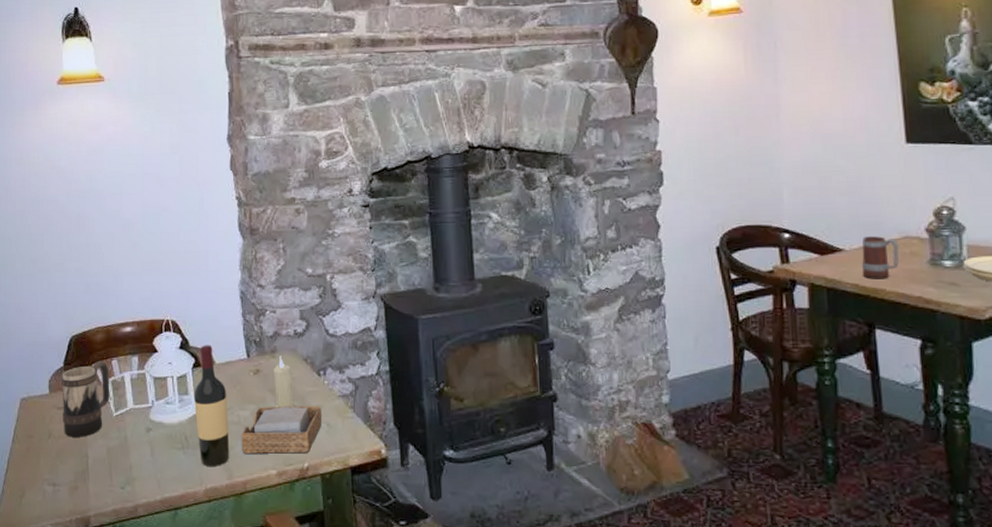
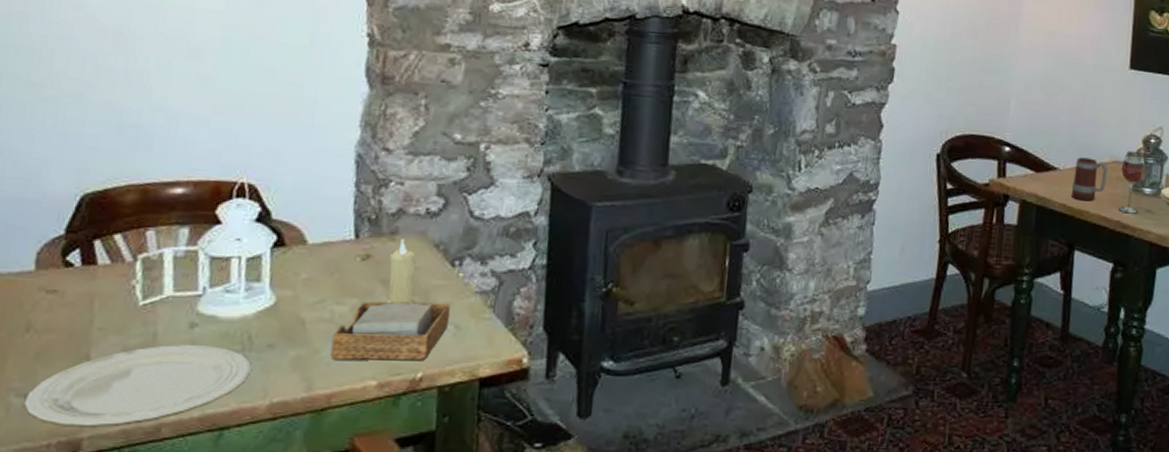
plate: none [53,445,190,507] -> present [24,345,252,427]
beer mug: present [62,360,110,437] -> none [53,229,140,332]
wine bottle: present [194,345,230,466] -> none [267,218,320,375]
wineglass: none [913,224,942,288] -> present [1118,150,1146,214]

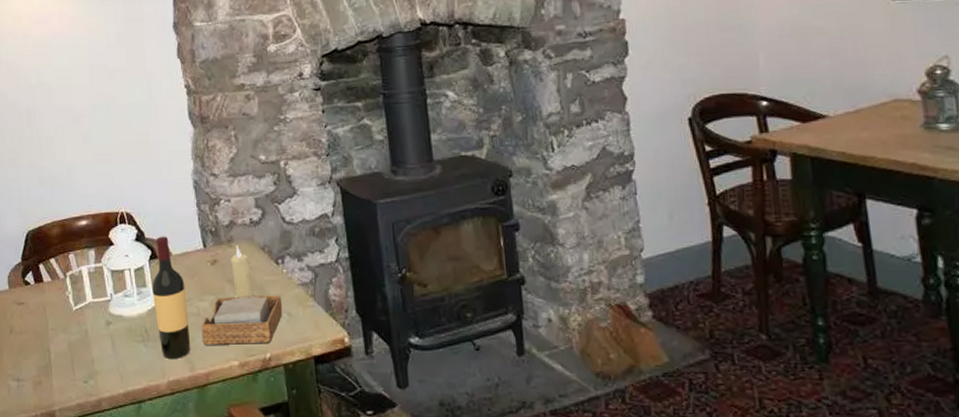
plate: present [24,345,252,427] -> none [17,338,151,402]
wine bottle: none [267,218,320,375] -> present [152,236,191,359]
beer mug: present [1071,157,1108,202] -> none [848,100,889,147]
wineglass: present [1118,150,1146,214] -> none [904,85,938,154]

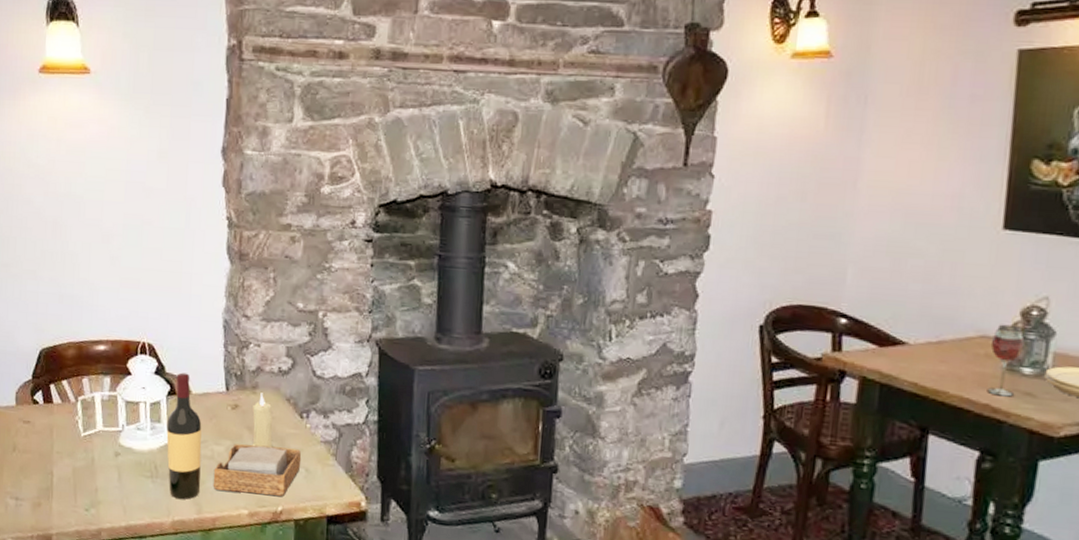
wineglass: none [904,85,938,154] -> present [987,324,1025,397]

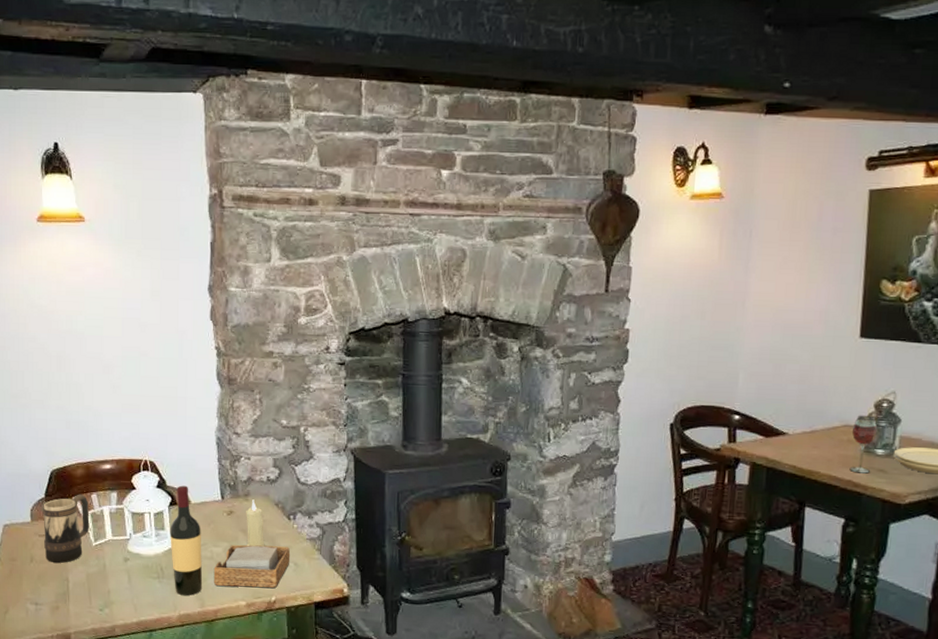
beer mug: none [28,377,79,454] -> present [43,494,90,563]

